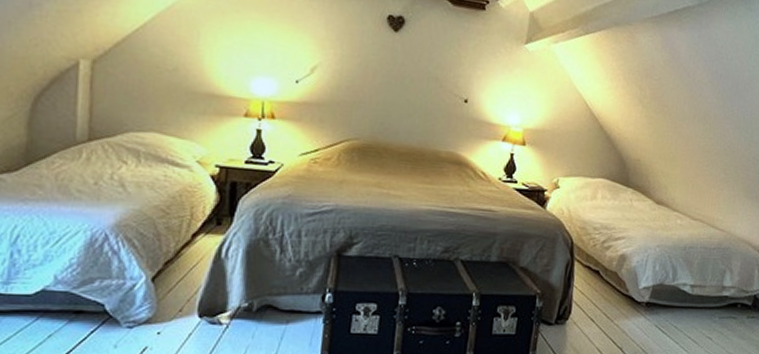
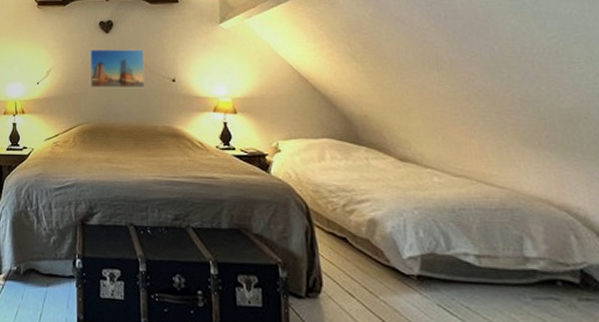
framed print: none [367,49,438,106] -> present [90,49,145,89]

